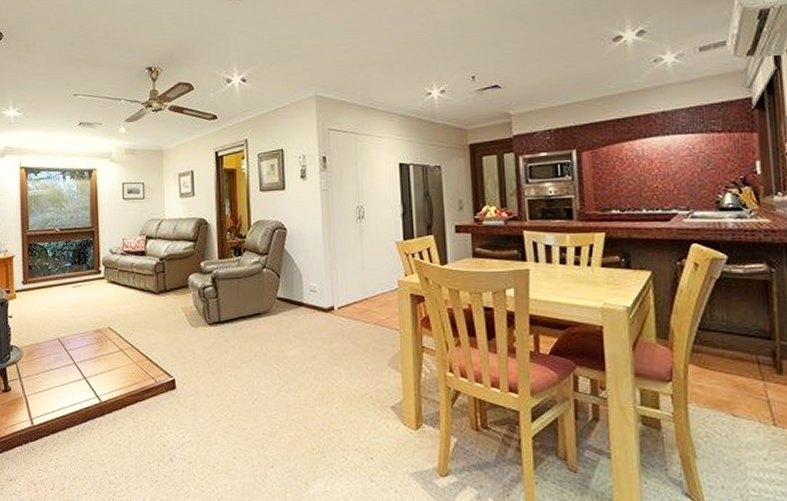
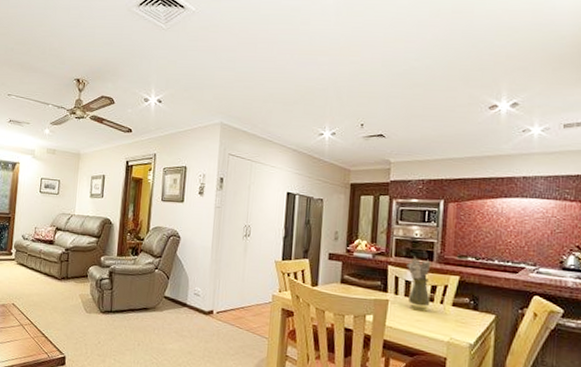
vase: none [544,216,576,279] -> present [407,256,432,313]

